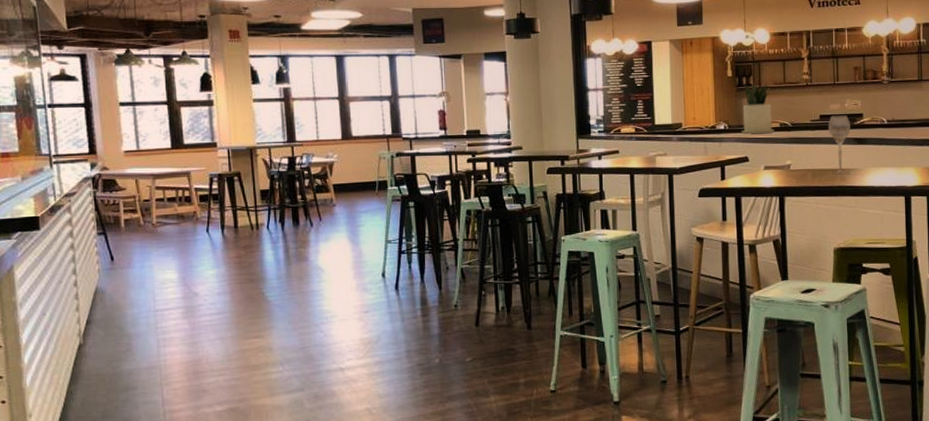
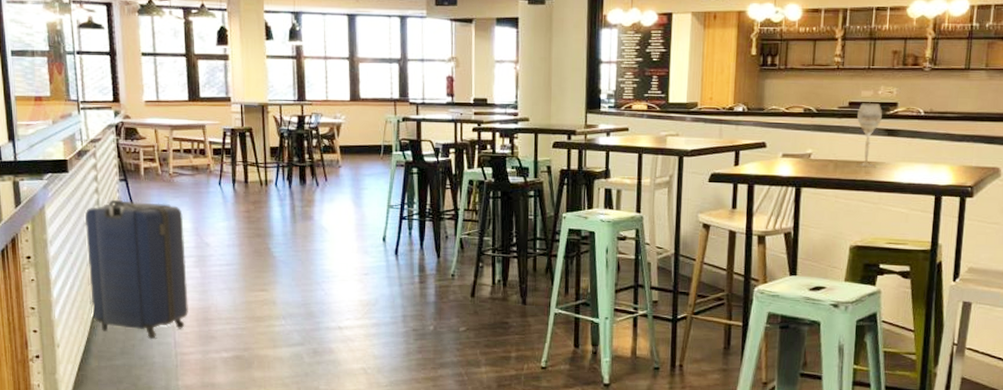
suitcase: none [58,254,177,398] -> present [84,199,188,339]
planter: present [741,83,775,135] -> none [760,63,798,119]

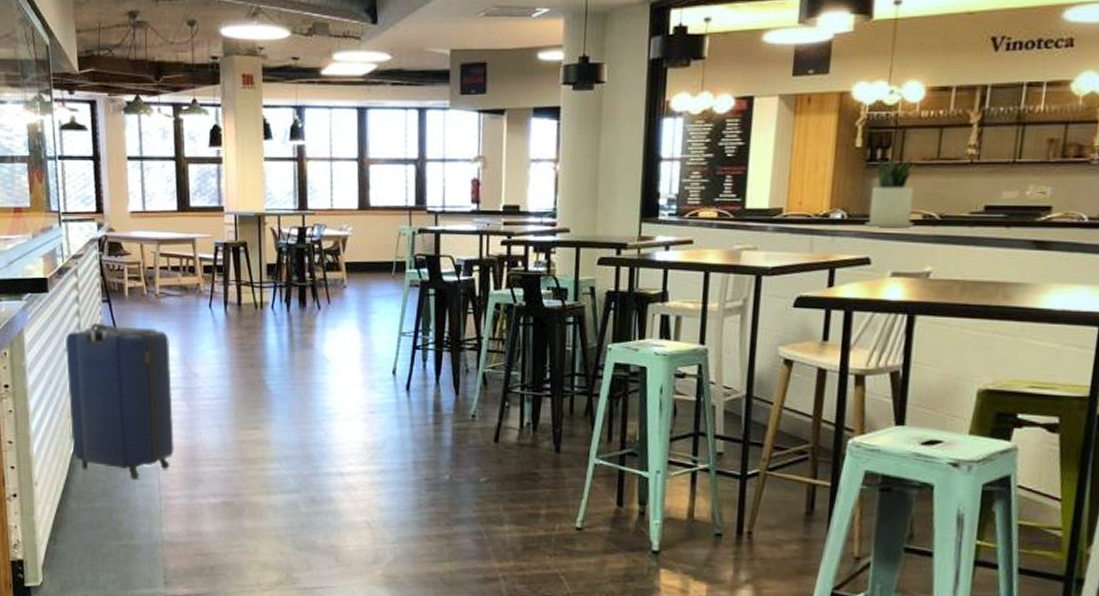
planter: none [760,63,798,119] -> present [864,158,915,229]
wineglass: present [855,103,883,169] -> none [989,207,1031,292]

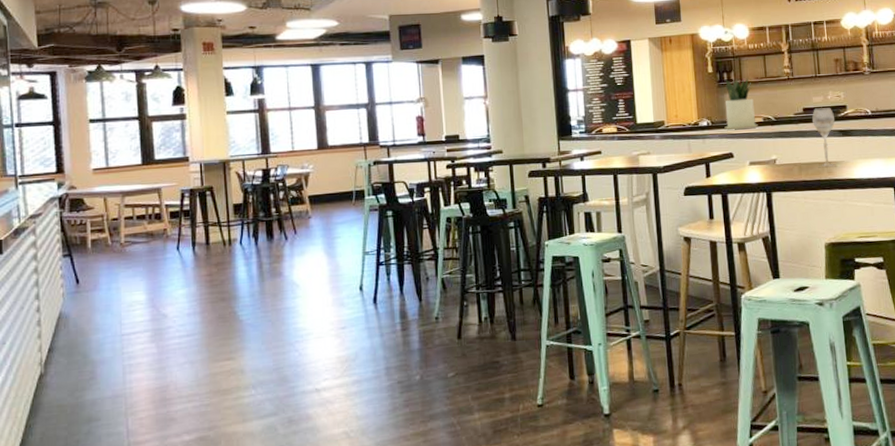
suitcase: present [65,322,174,480] -> none [21,275,143,431]
wineglass: none [989,207,1031,292] -> present [812,107,838,169]

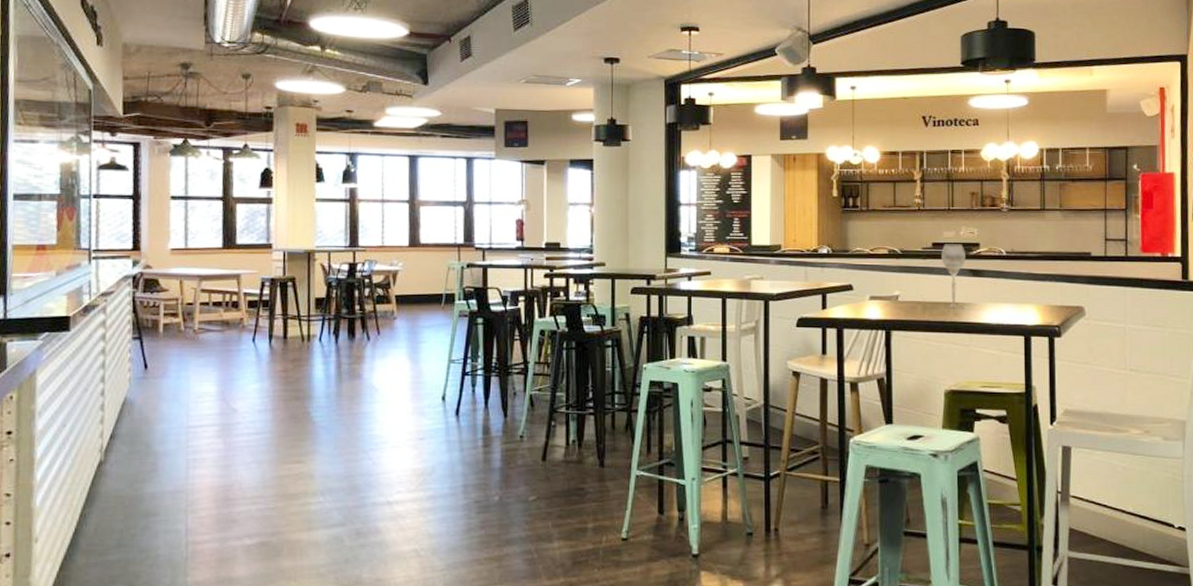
planter: present [724,78,759,130] -> none [846,205,883,261]

